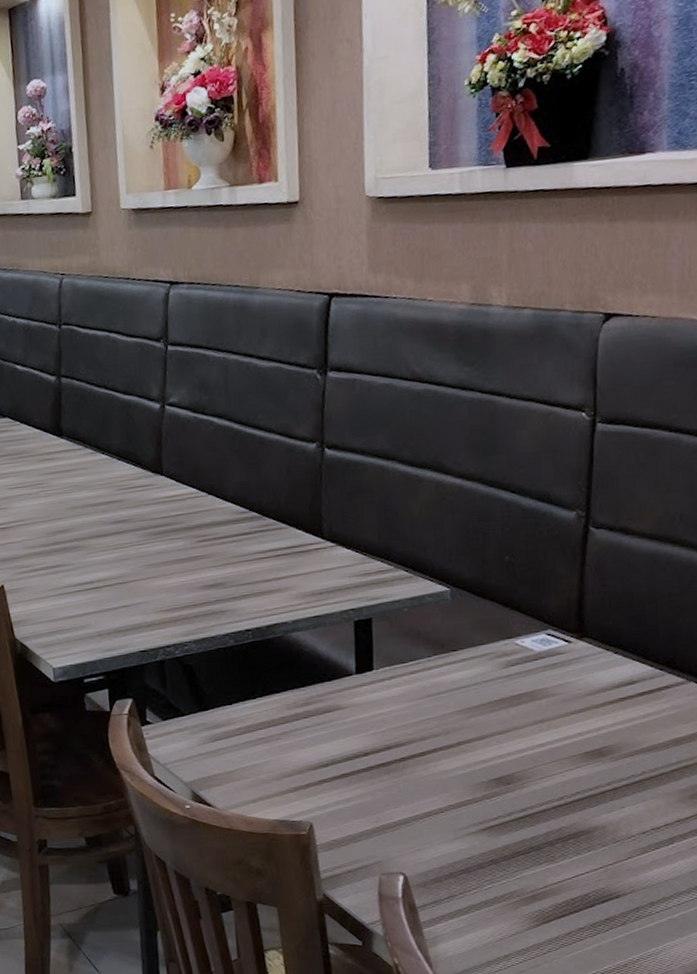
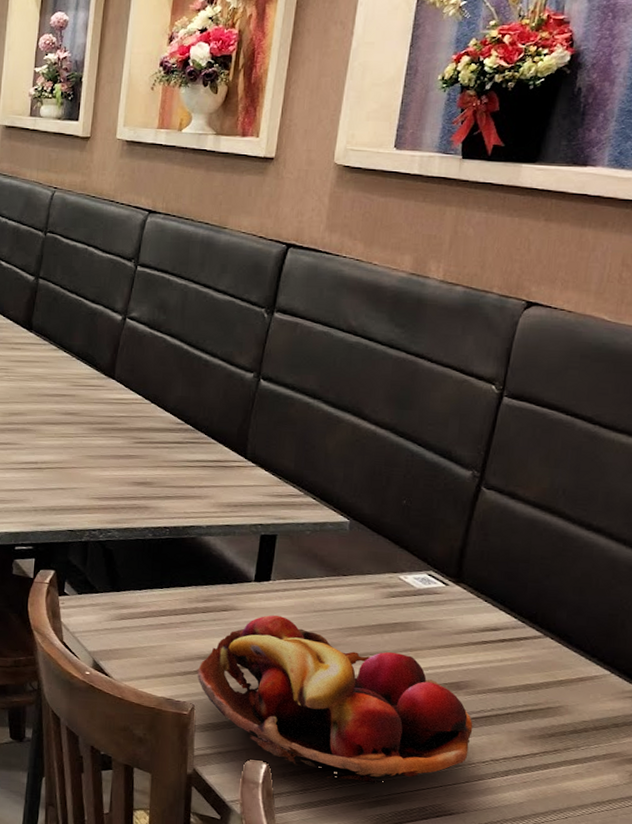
fruit basket: none [308,707,626,880] -> present [197,614,473,785]

